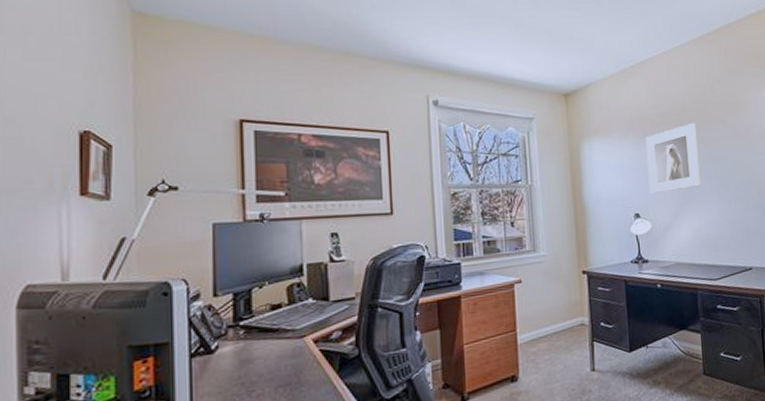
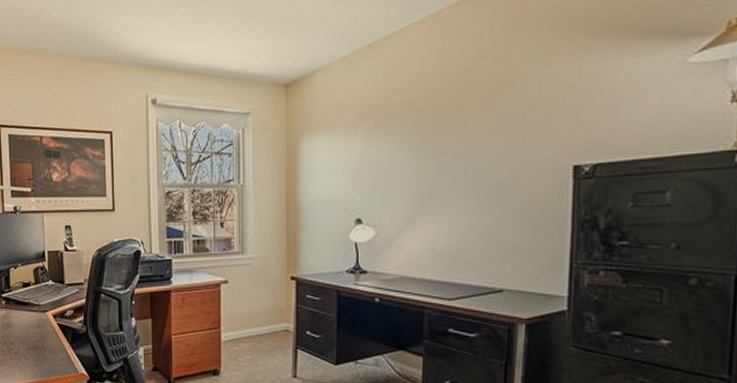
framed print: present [645,122,701,193] -> none [376,110,447,196]

